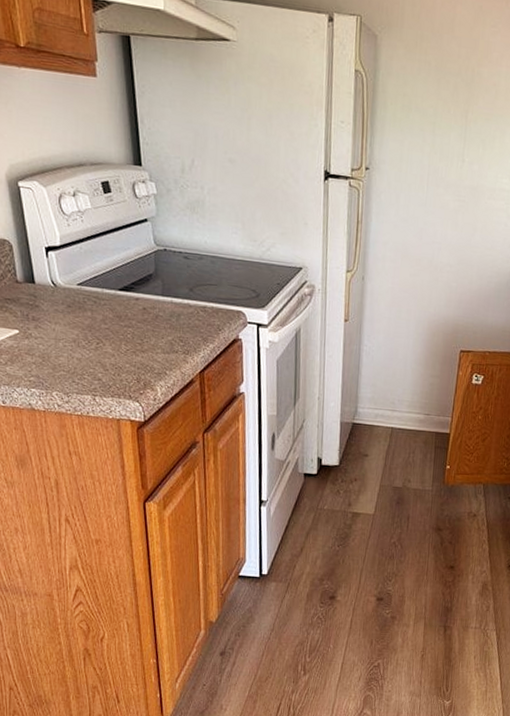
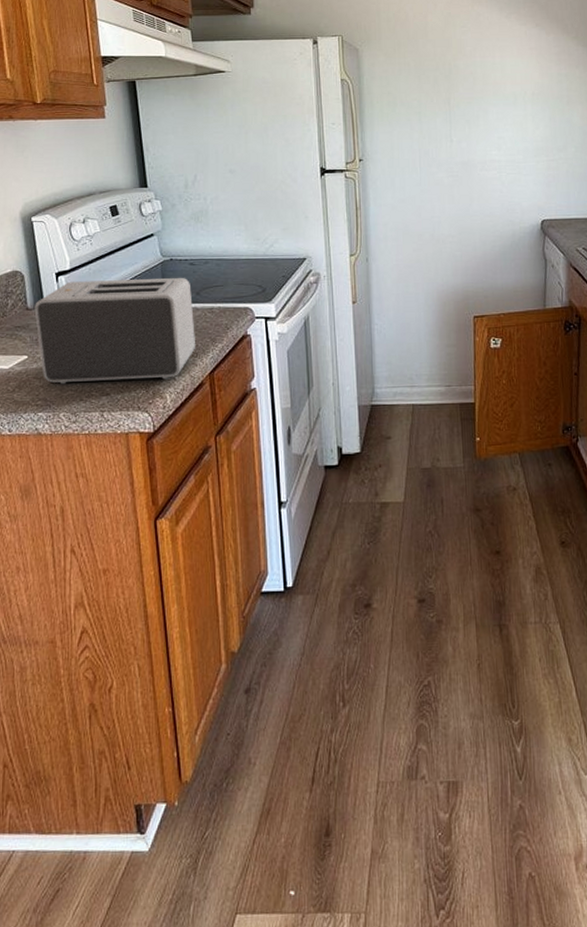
toaster: none [24,258,188,373] -> present [34,277,196,384]

